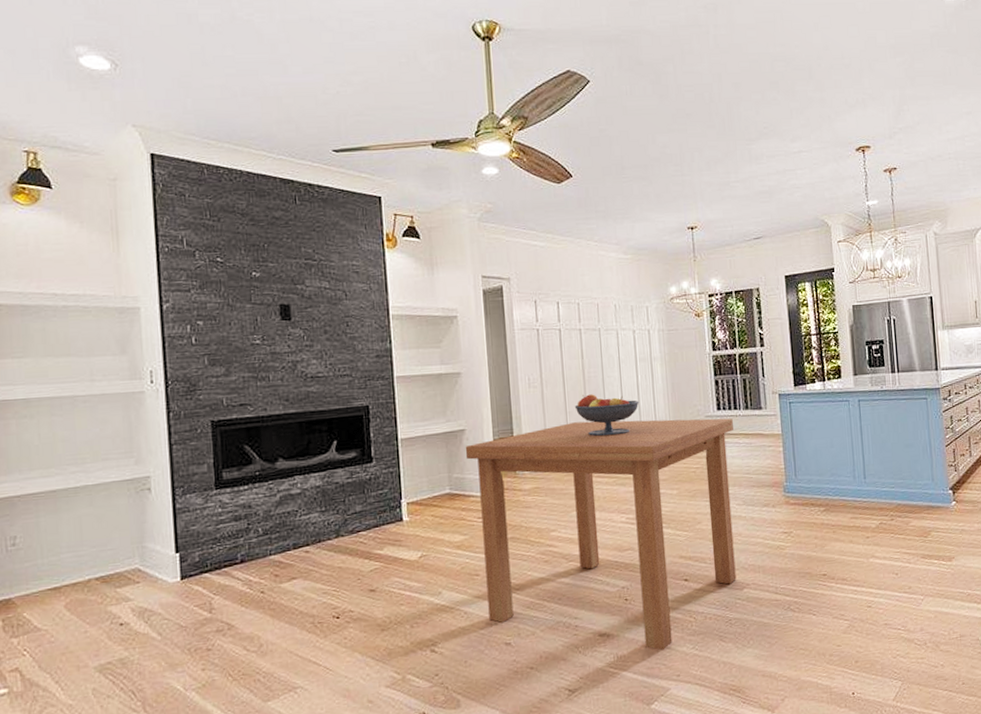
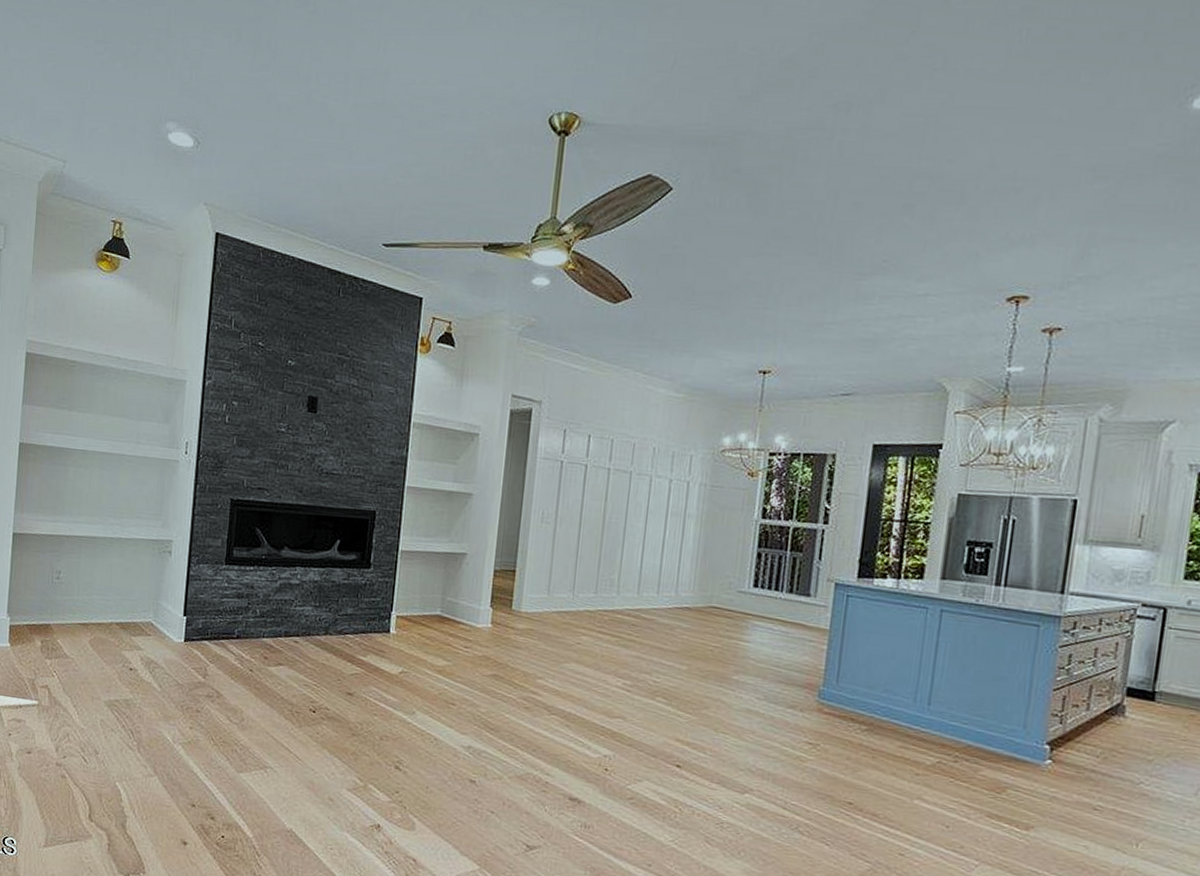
dining table: present [465,418,737,651] -> none [458,568,771,834]
fruit bowl: present [574,394,639,437] -> none [587,541,662,593]

